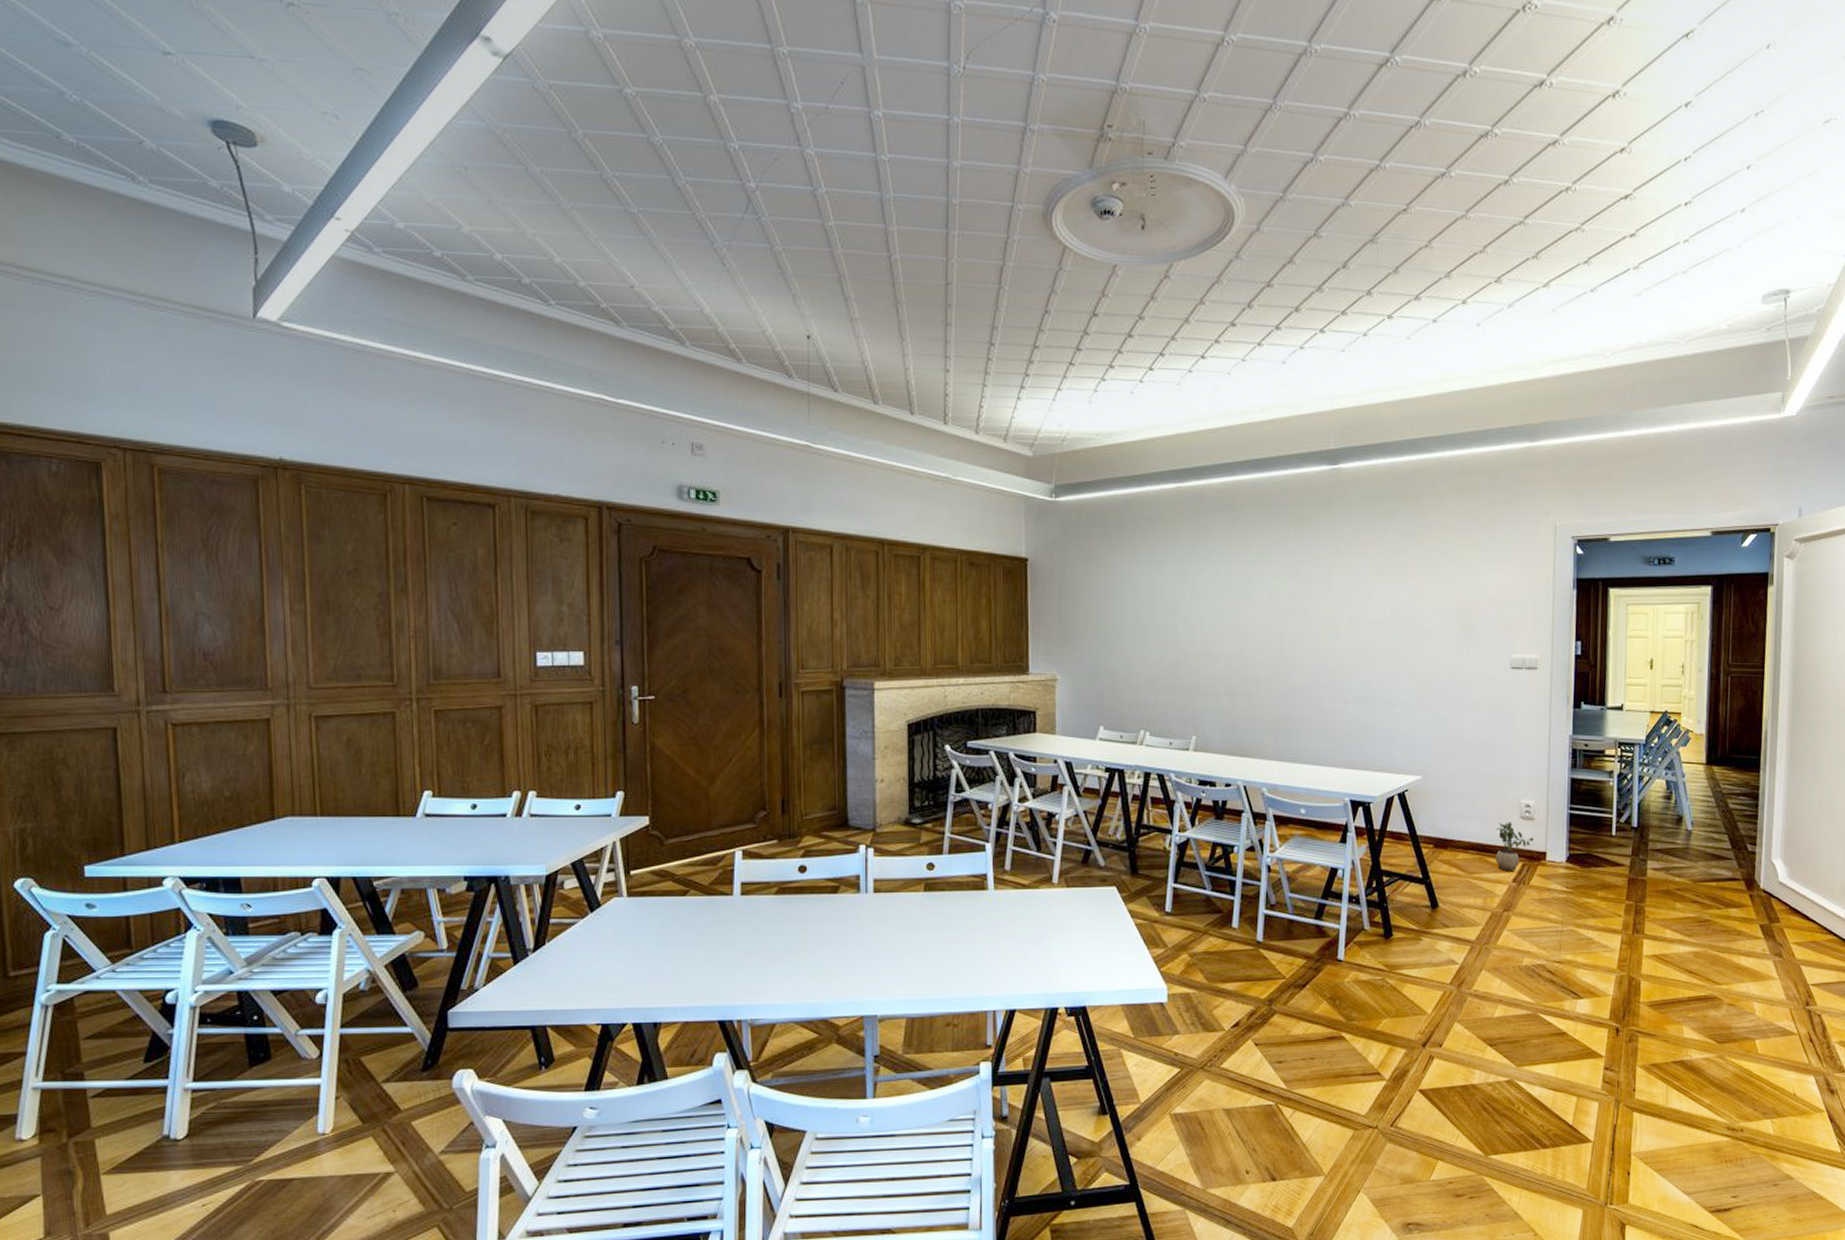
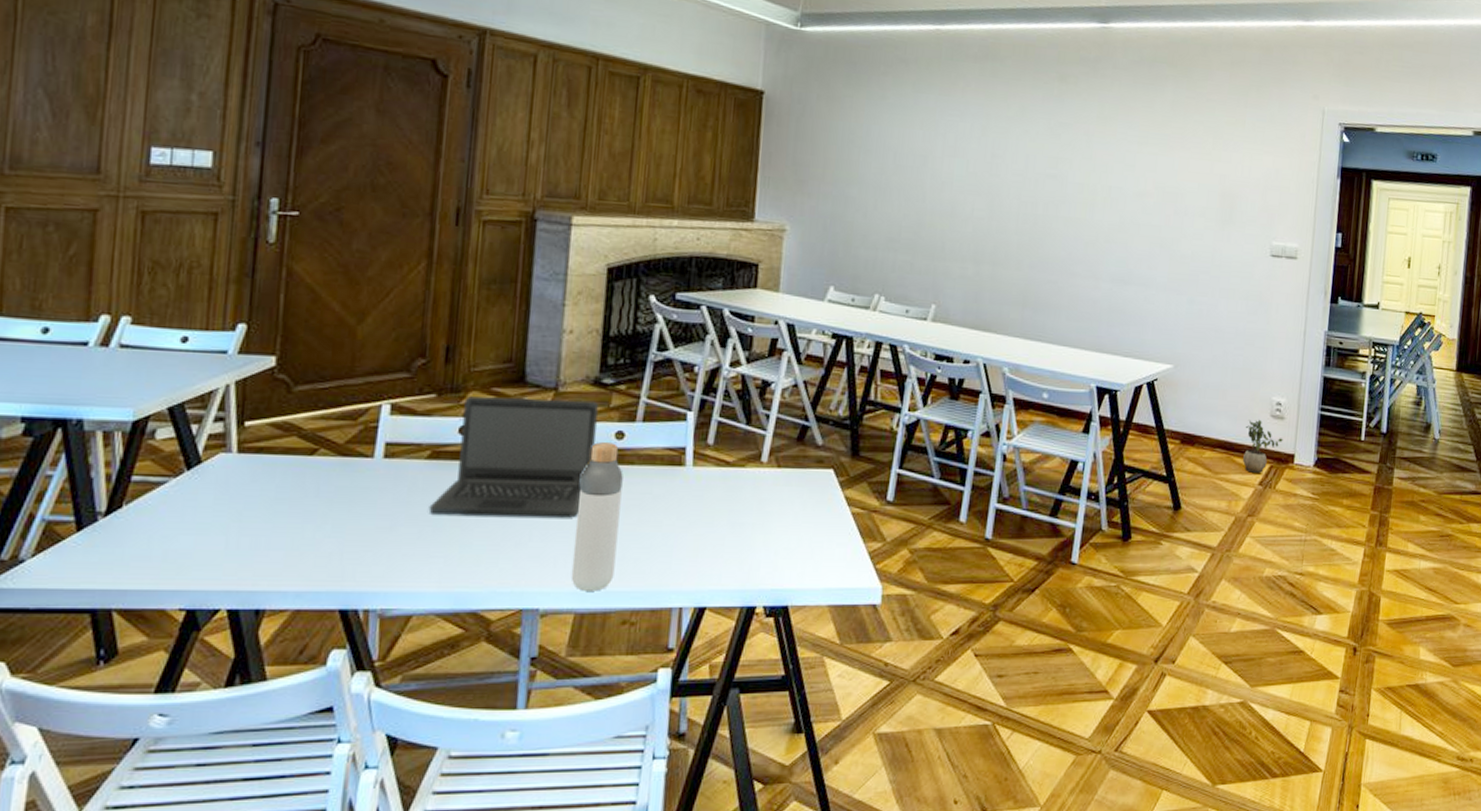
laptop: none [780,838,911,940] -> present [429,396,598,516]
bottle: none [900,873,936,999] -> present [571,442,623,591]

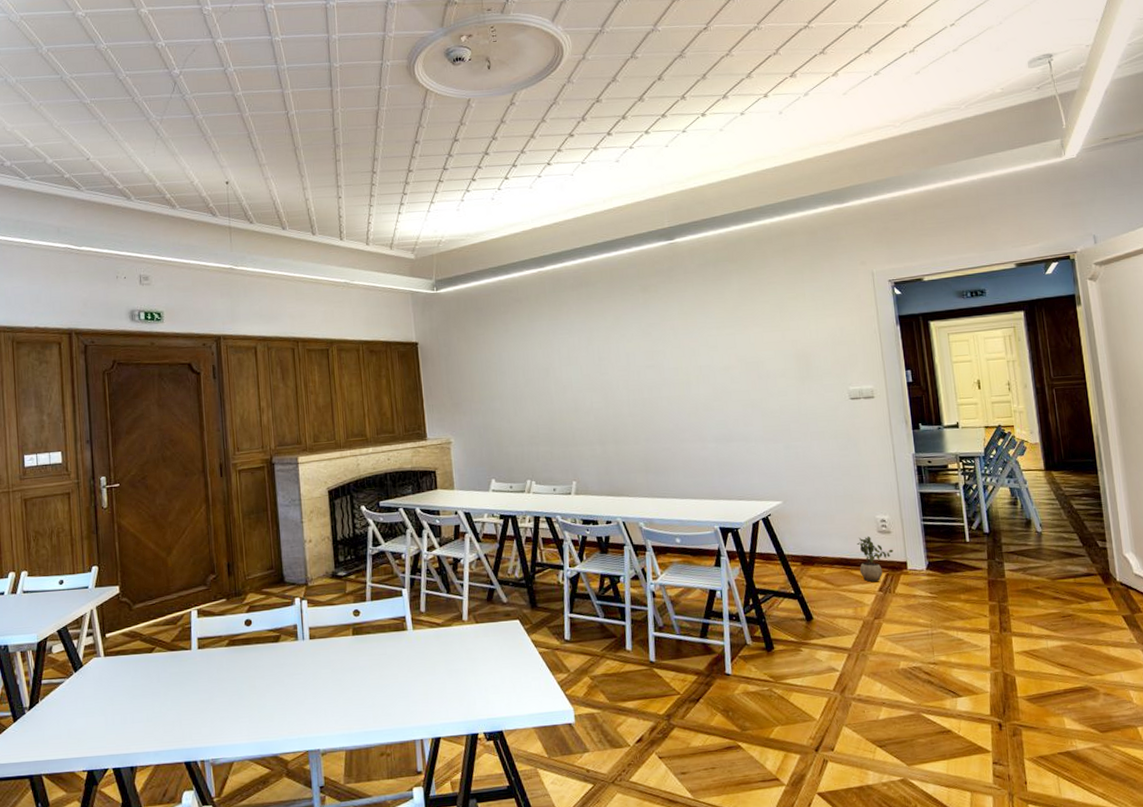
laptop: present [429,396,598,516] -> none [233,589,340,686]
bottle: present [571,442,623,591] -> none [333,619,369,733]

